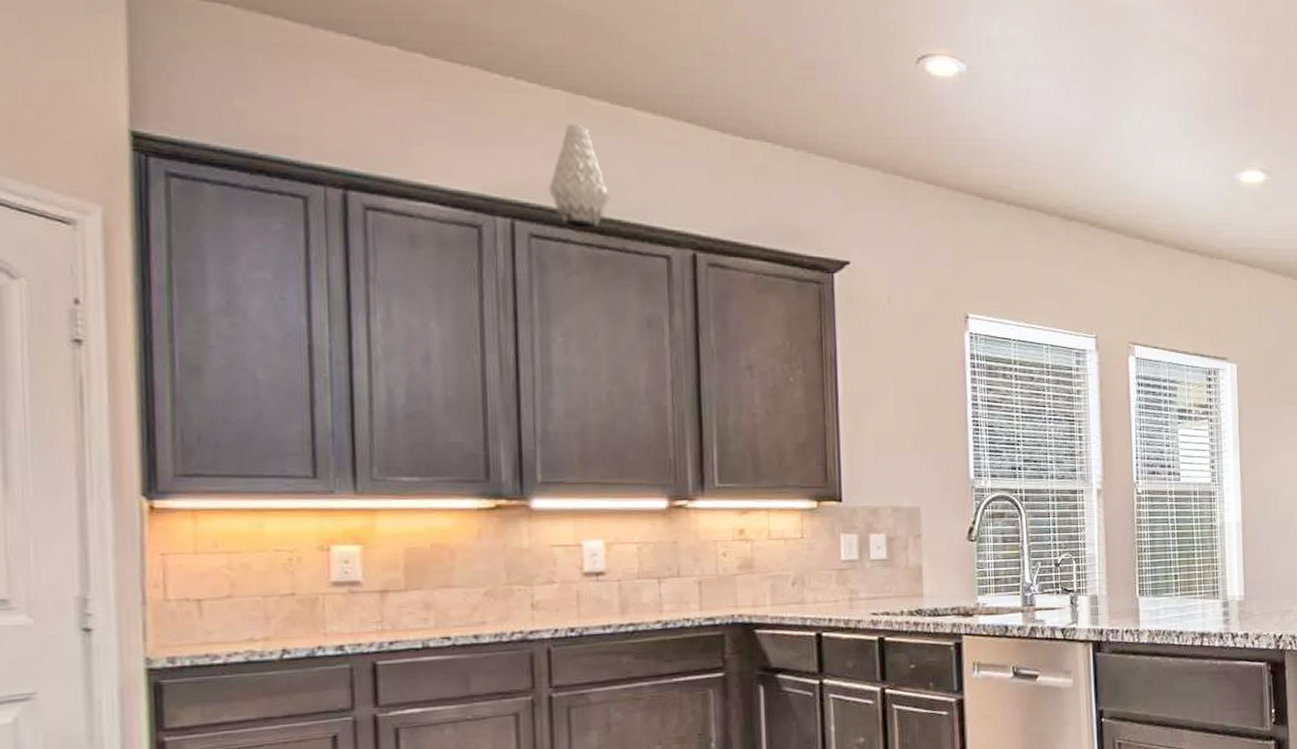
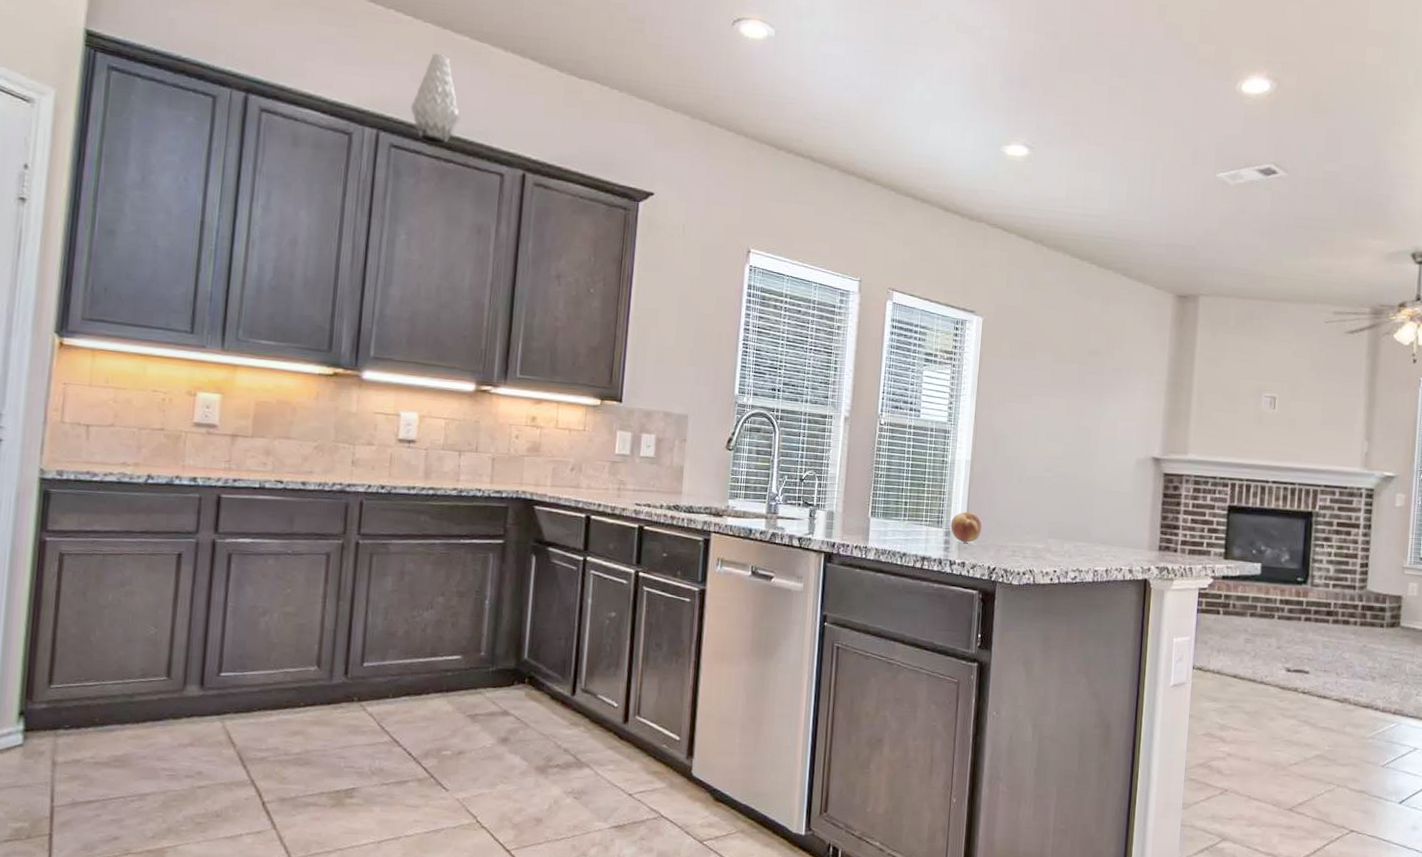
fruit: none [1228,578,1263,612] -> present [950,511,983,543]

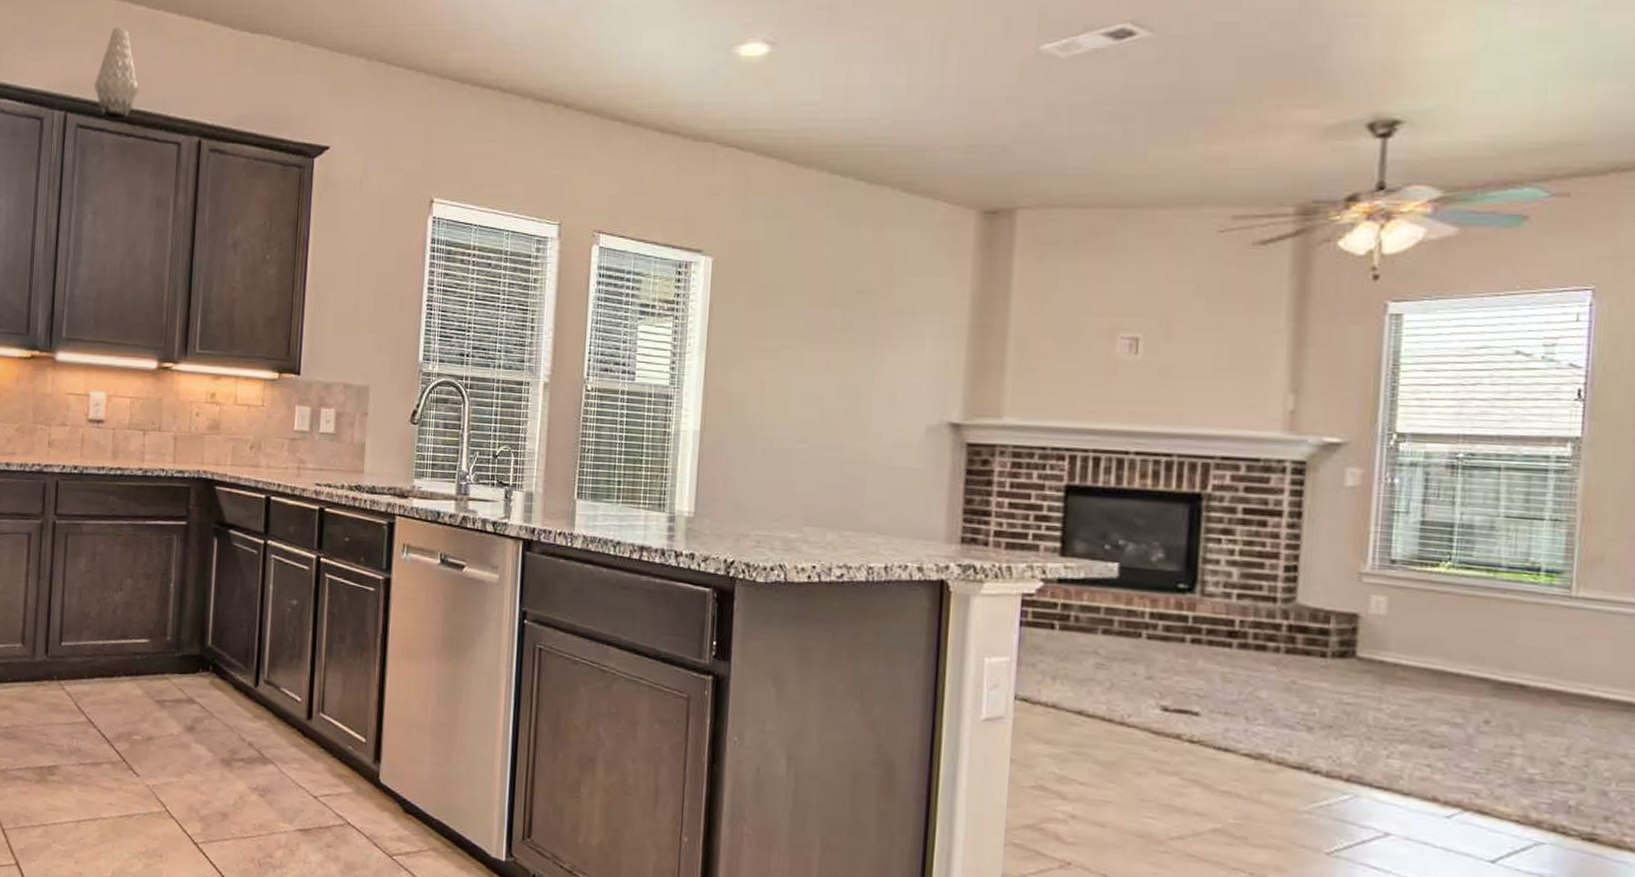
fruit: present [950,511,983,543] -> none [675,492,717,531]

